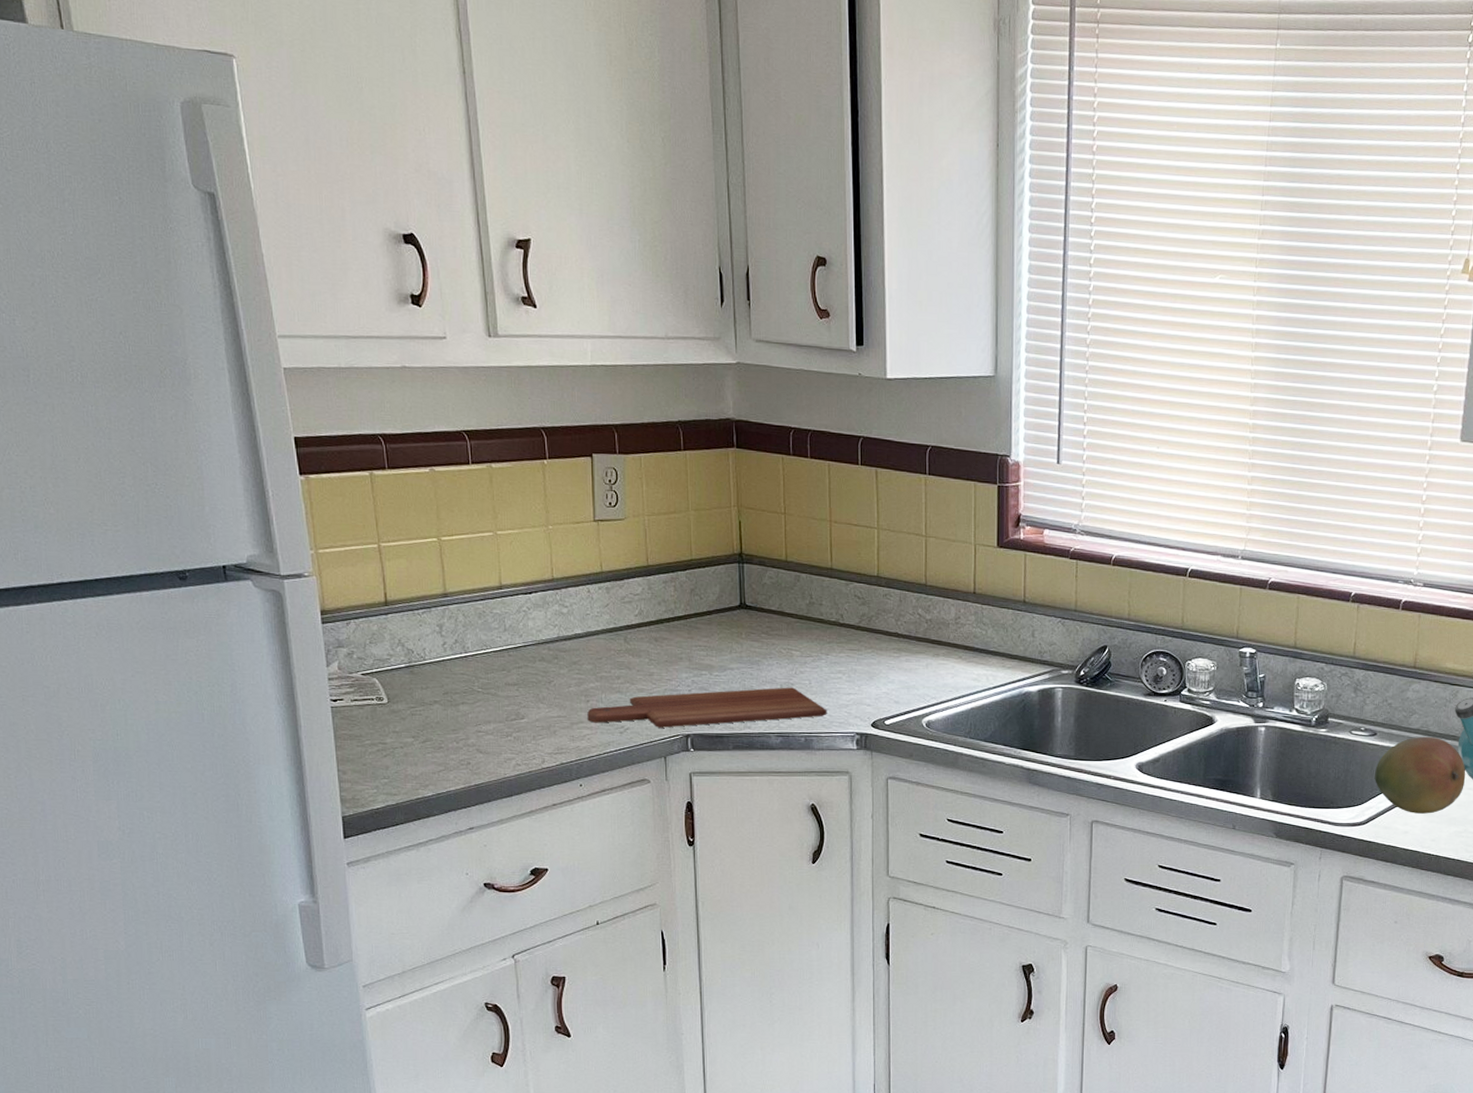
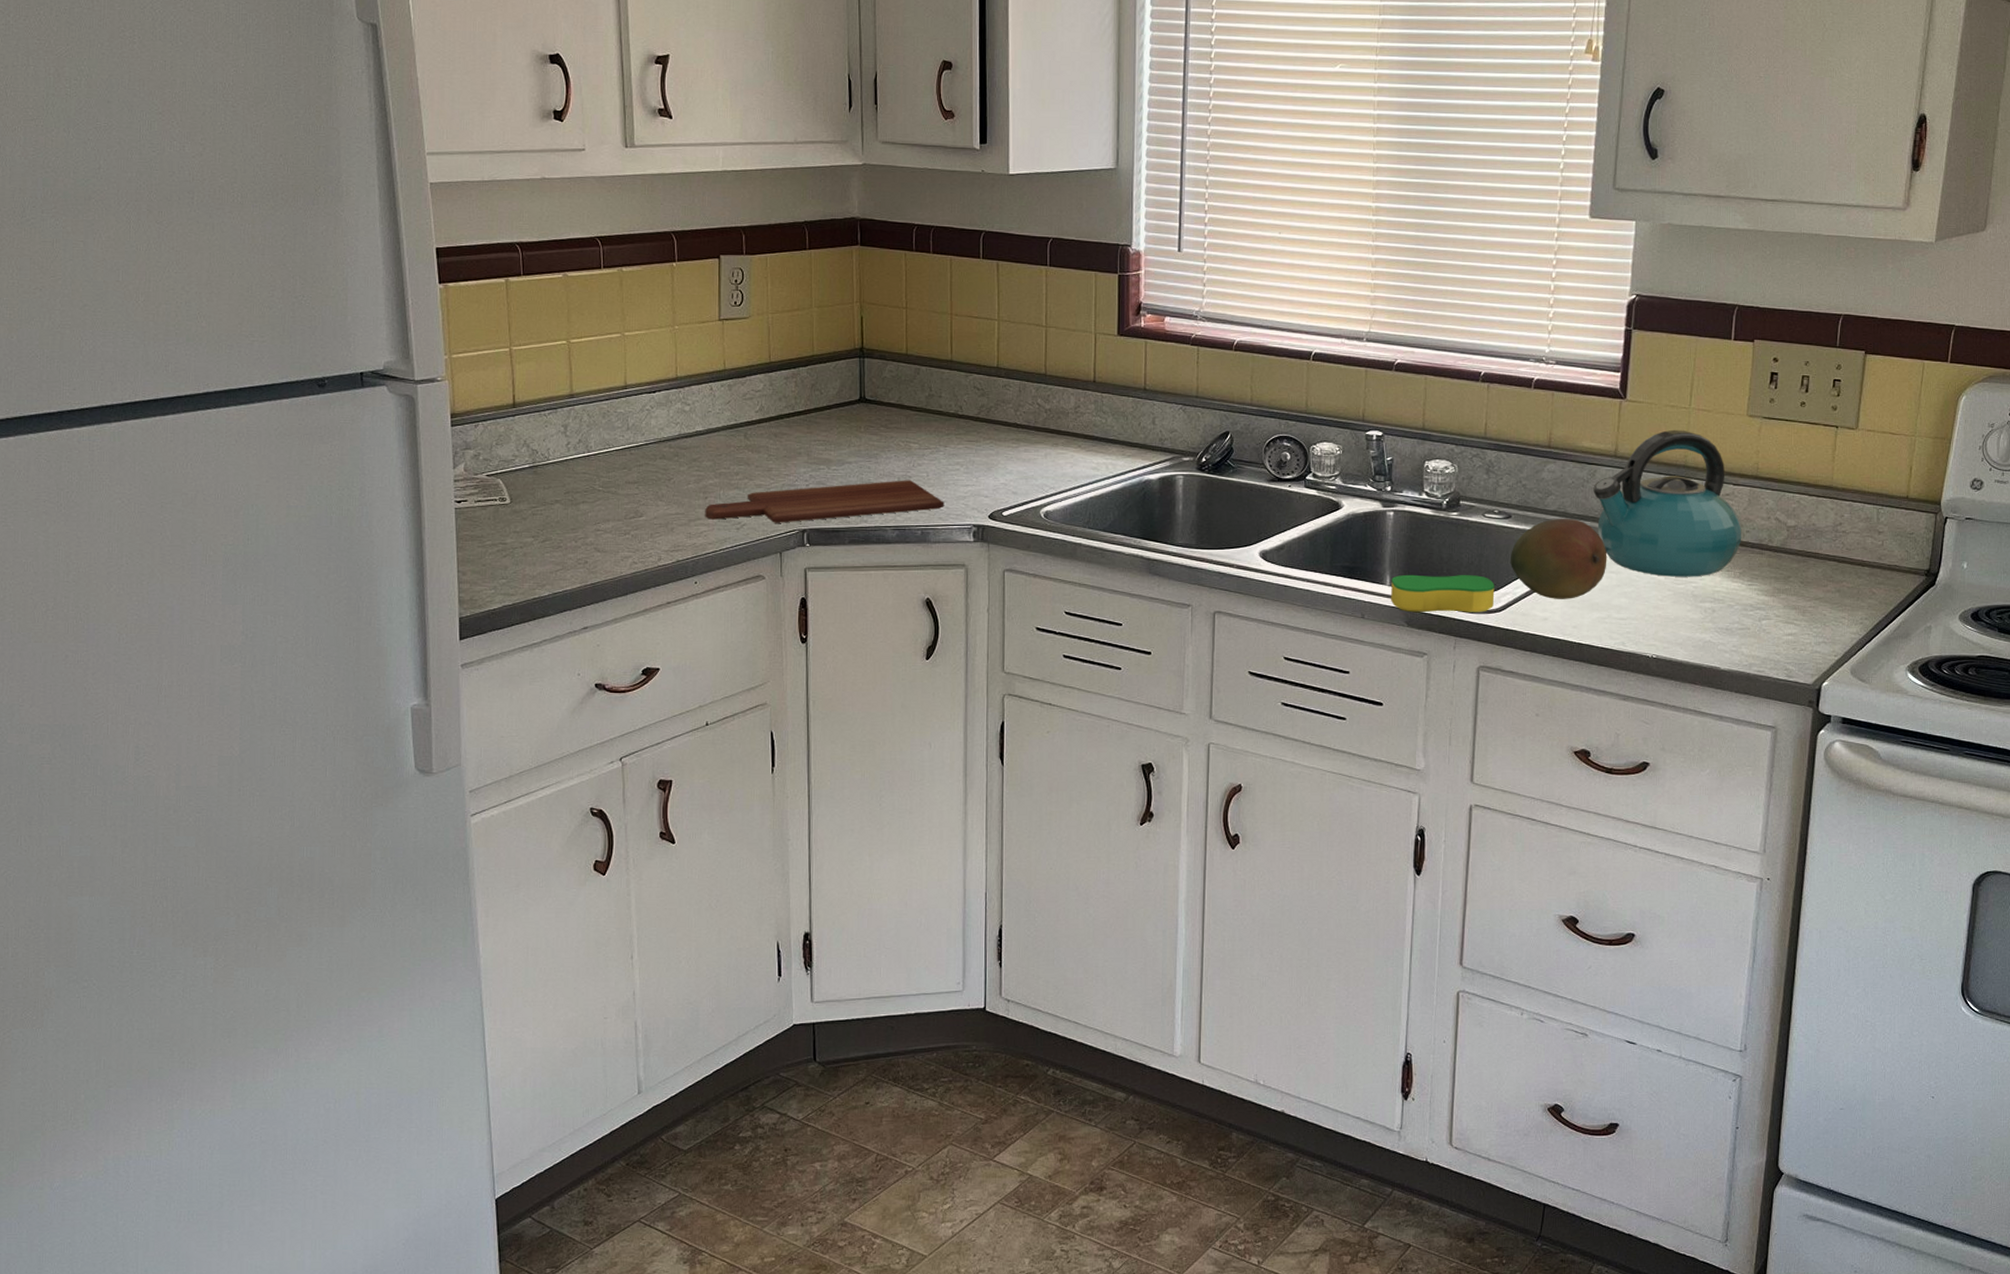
sponge: none [1260,788,1360,825] -> present [1390,574,1495,613]

